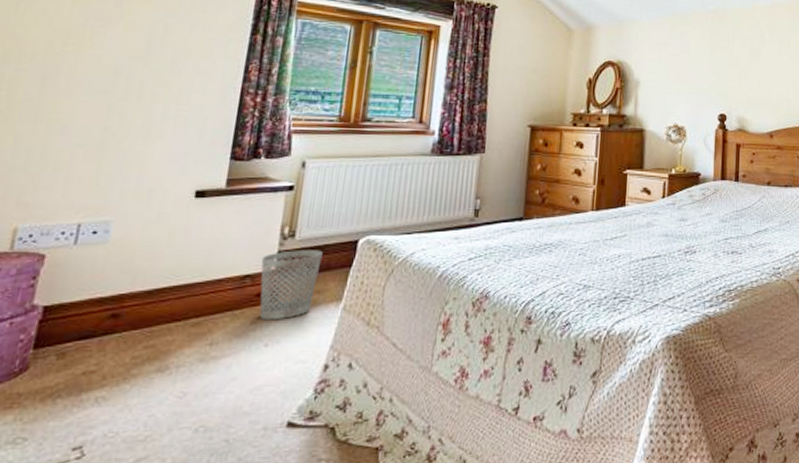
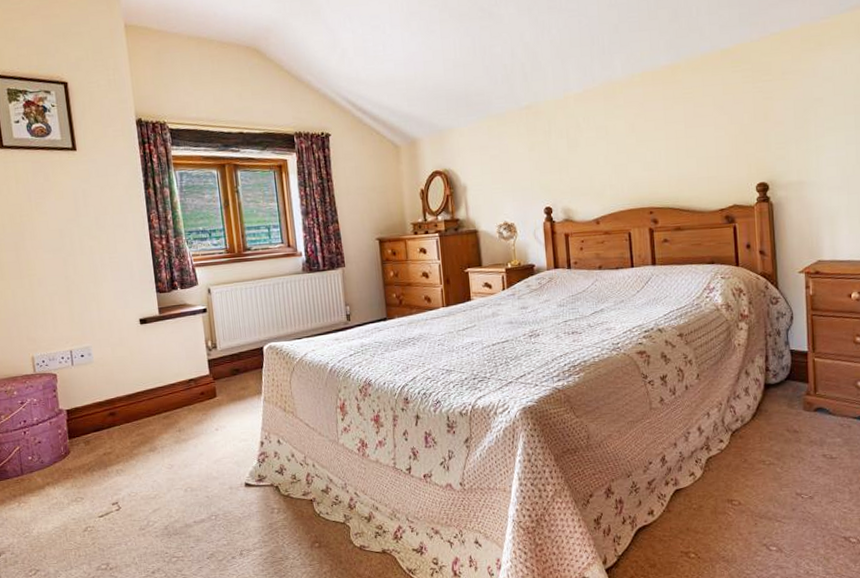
wastebasket: present [259,250,323,321] -> none [198,357,241,412]

